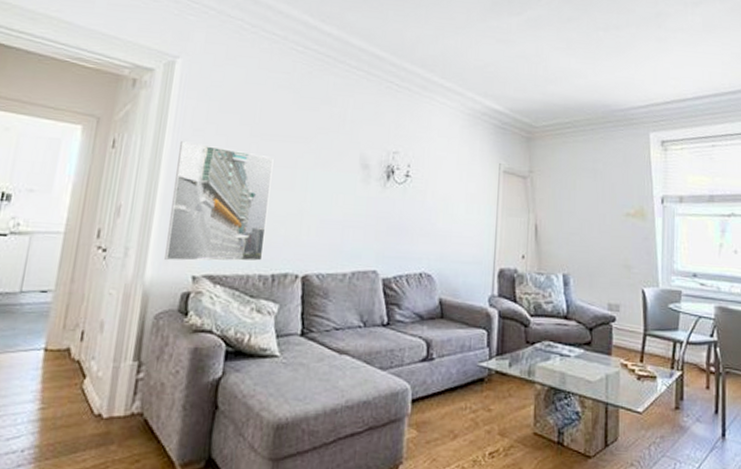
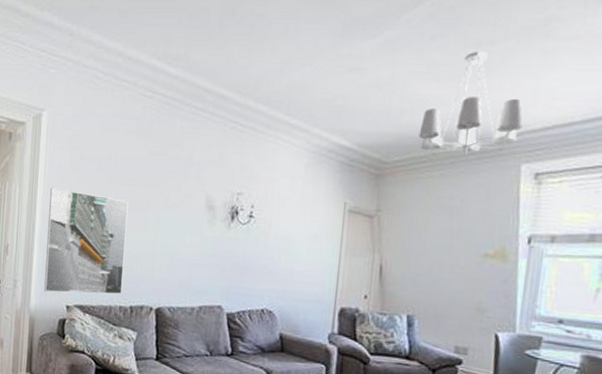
chandelier: none [563,34,648,123] -> present [418,51,523,156]

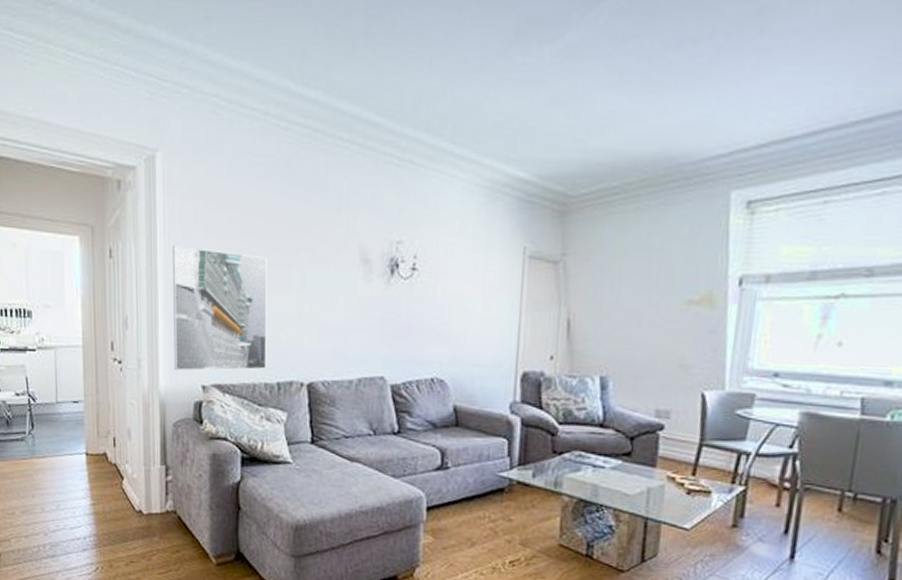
chandelier: present [418,51,523,156] -> none [609,53,733,185]

